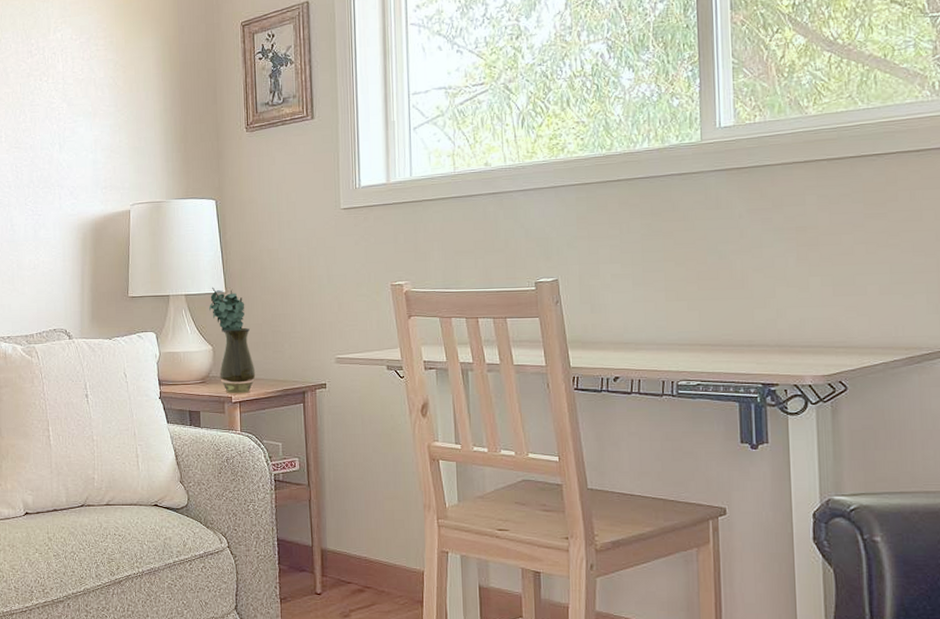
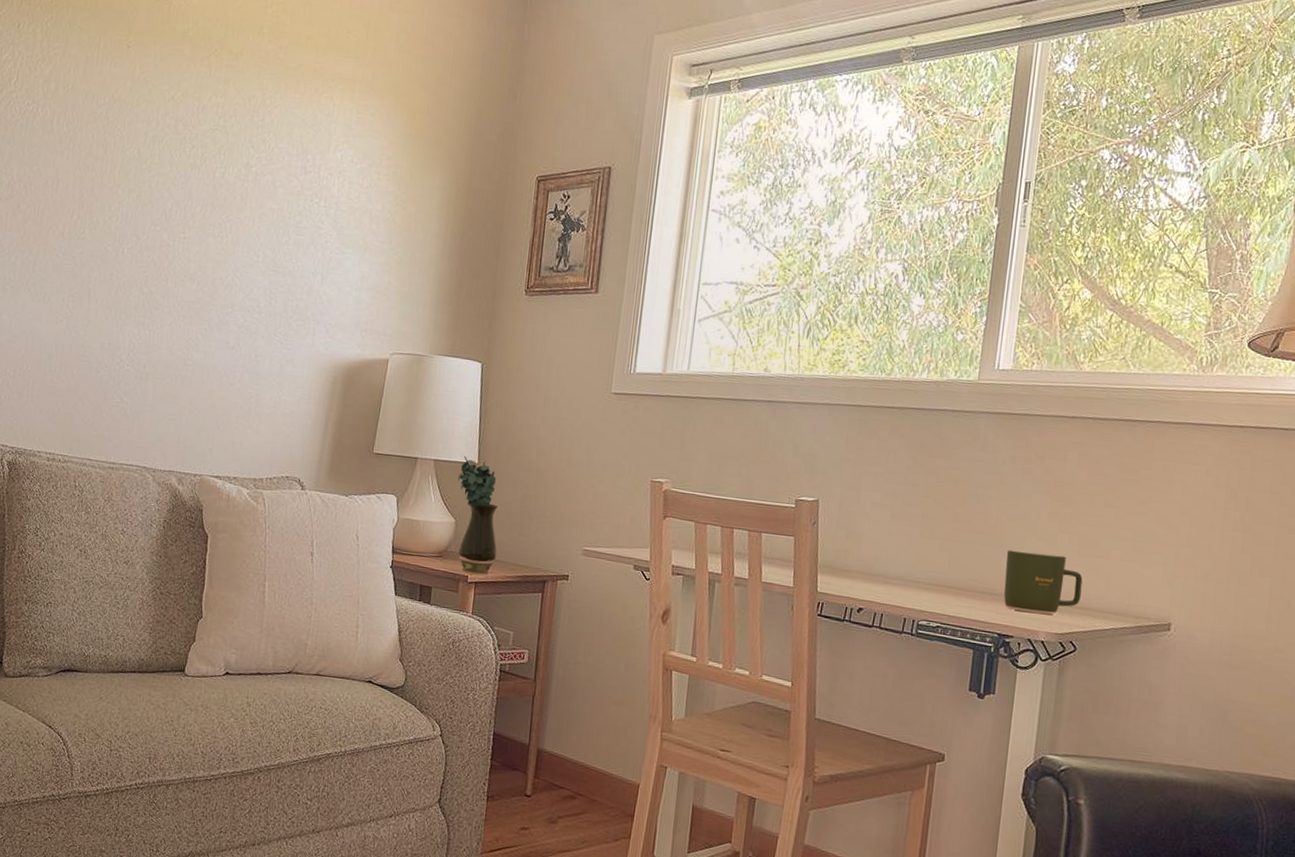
mug: none [758,298,843,359] -> present [1004,550,1083,615]

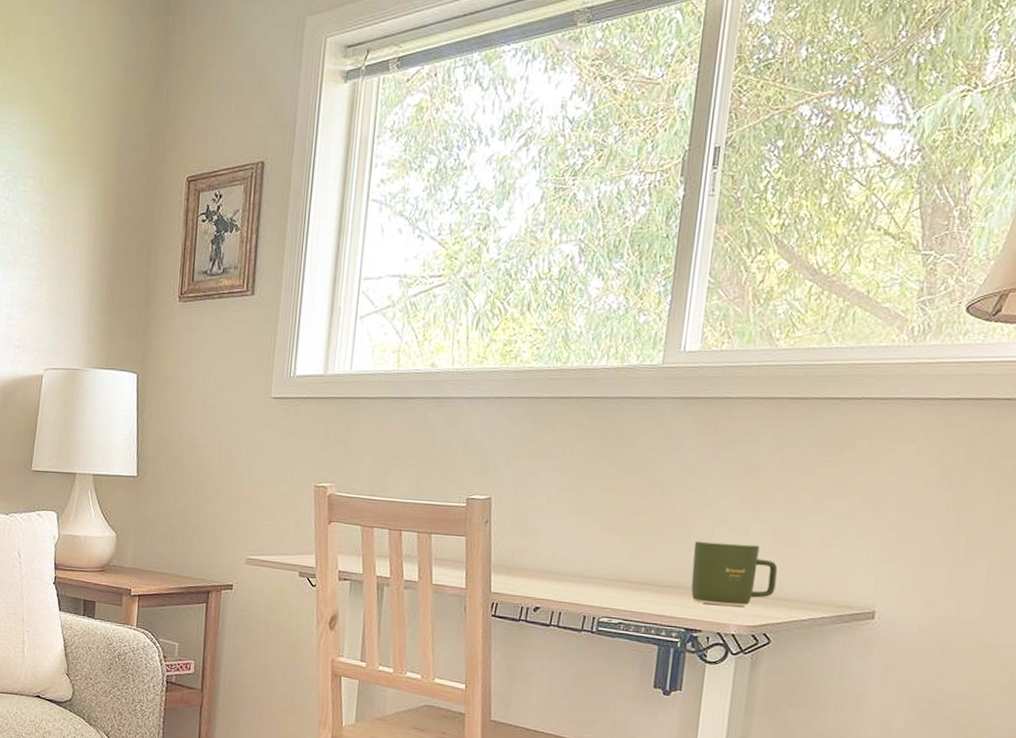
vase: present [458,455,499,575] -> none [117,469,160,588]

